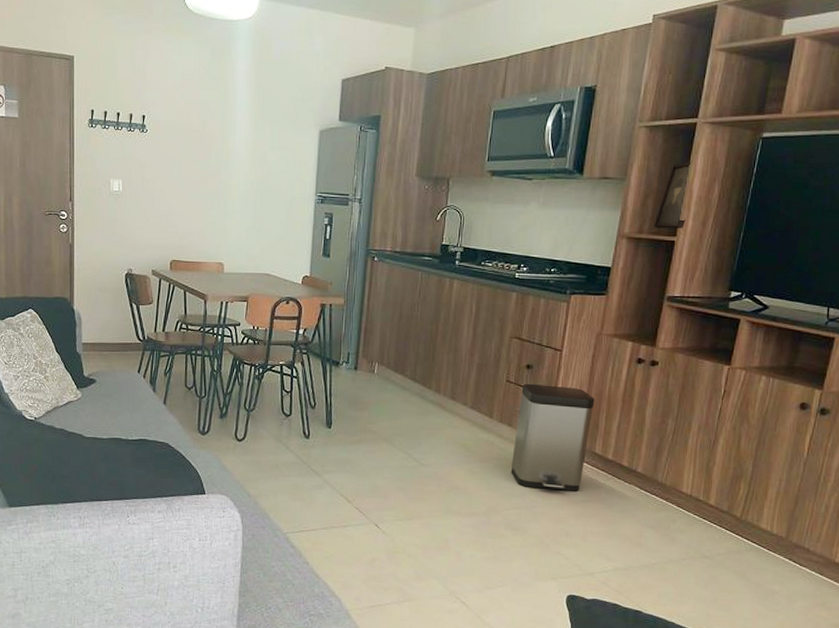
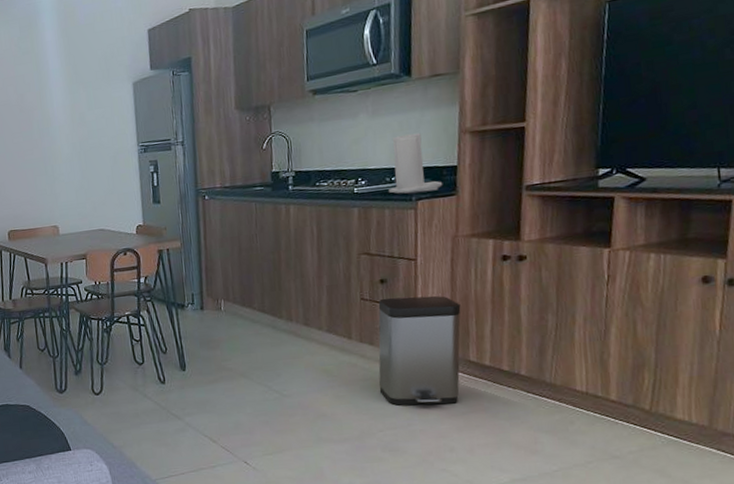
paper towel: none [547,229,596,288] -> present [389,132,443,195]
picture frame: present [654,161,693,229] -> none [498,40,534,117]

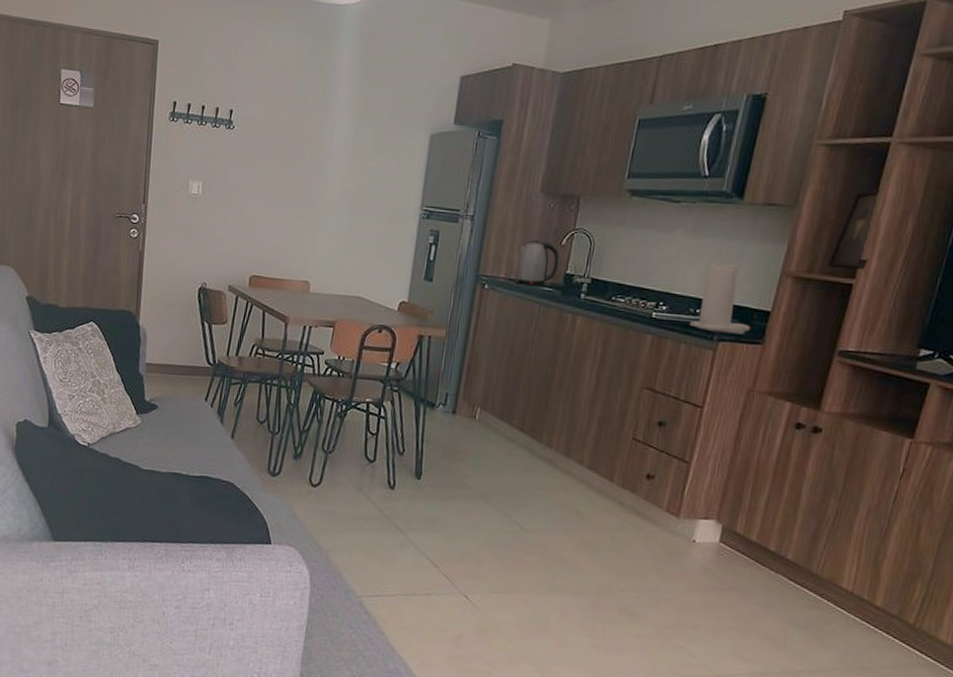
kettle: none [228,149,264,189] -> present [516,239,559,285]
pedal bin: present [378,295,461,406] -> none [630,443,740,577]
picture frame: none [498,40,534,117] -> present [827,188,883,270]

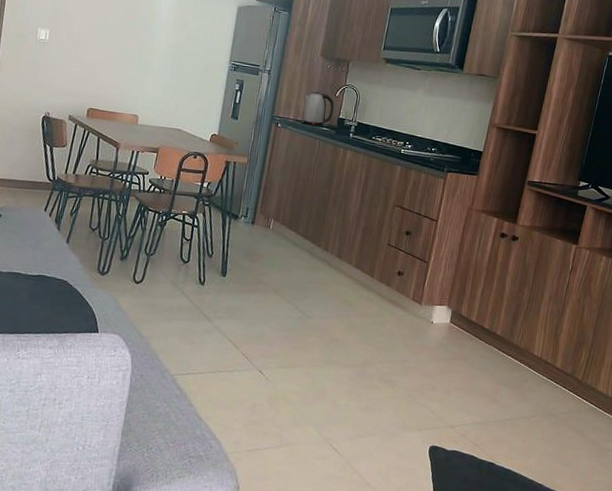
paper towel: present [690,263,751,335] -> none [428,115,470,168]
picture frame: present [827,188,883,270] -> none [519,68,553,125]

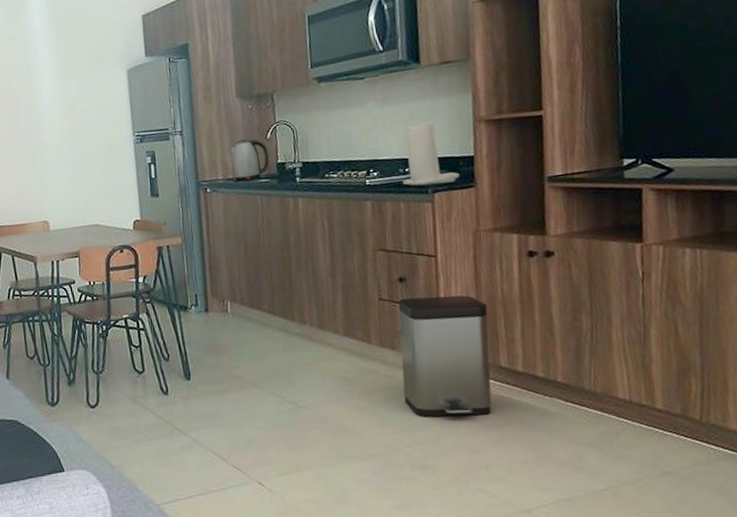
pedal bin: none [386,248,463,350] -> present [398,295,492,418]
paper towel: none [428,115,470,168] -> present [403,121,461,187]

